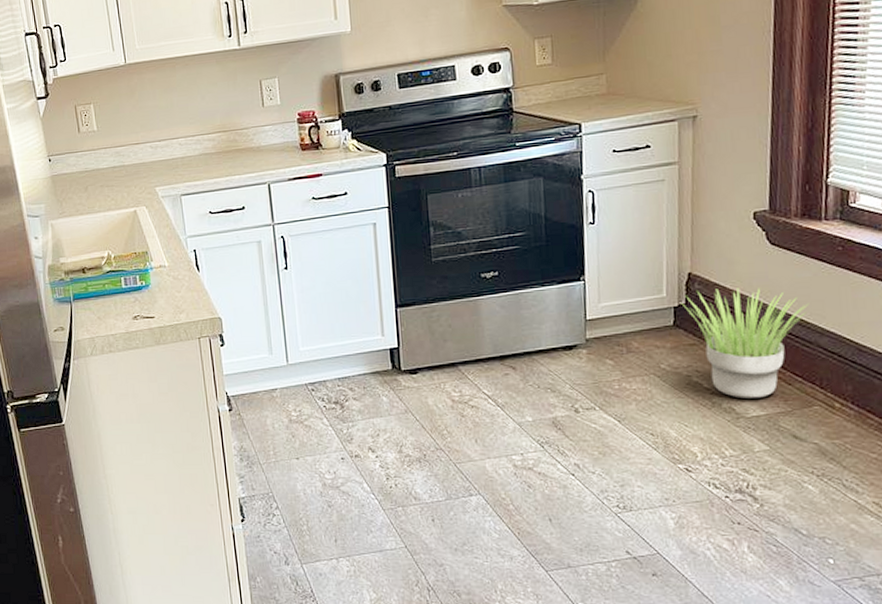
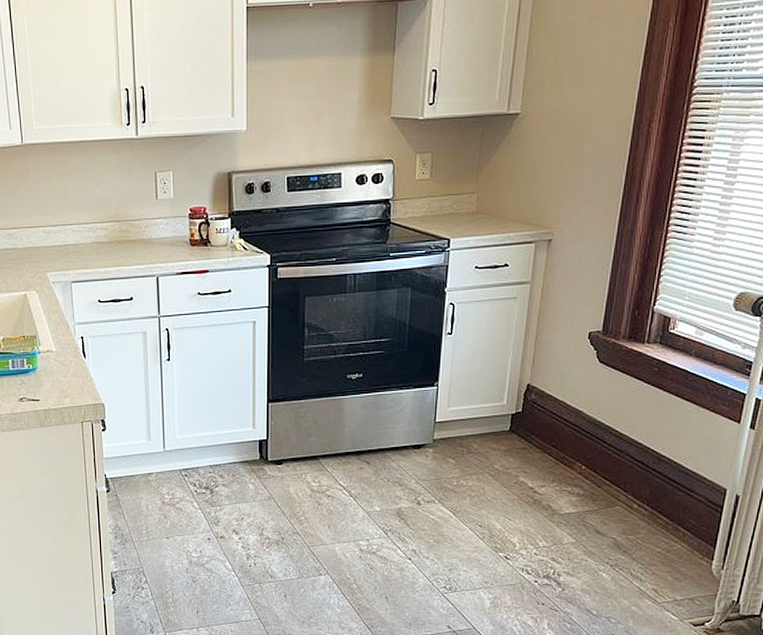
potted plant: present [681,287,809,398] -> none [518,399,625,498]

